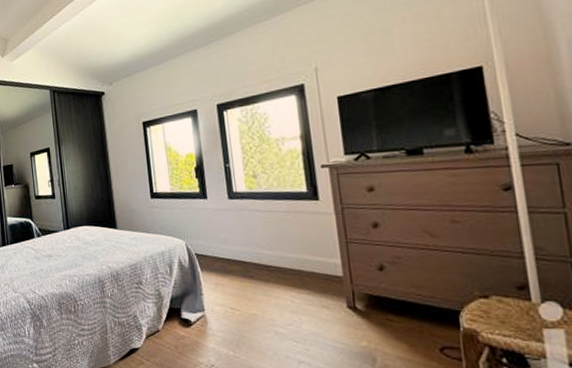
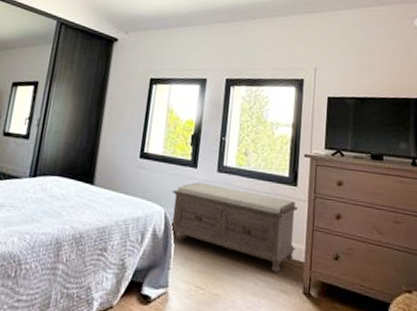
bench: none [188,211,330,289] -> present [169,182,298,273]

